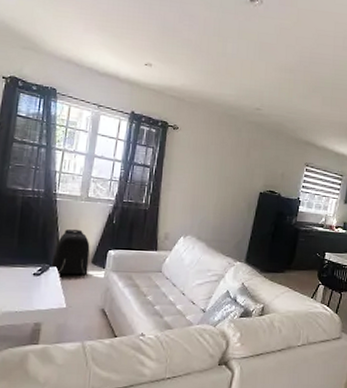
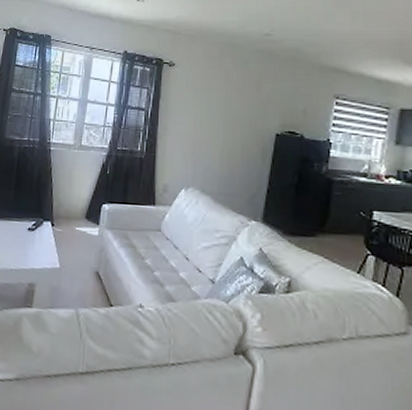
backpack: present [51,229,90,275] -> none [45,180,84,231]

